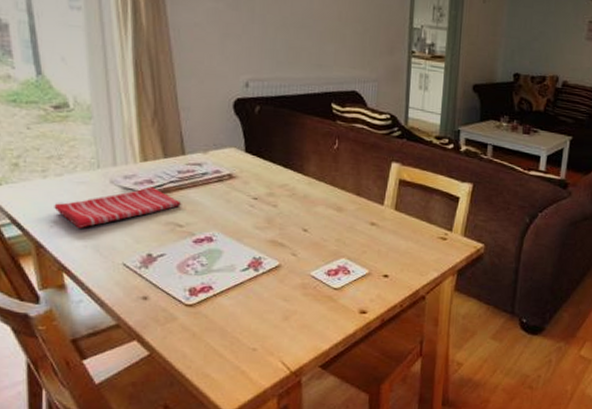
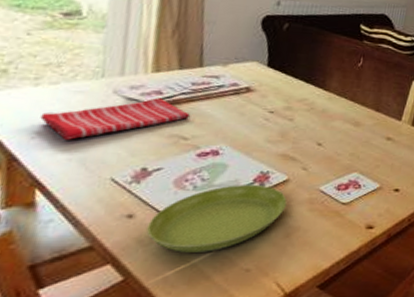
saucer: none [161,269,282,332] -> present [146,184,287,252]

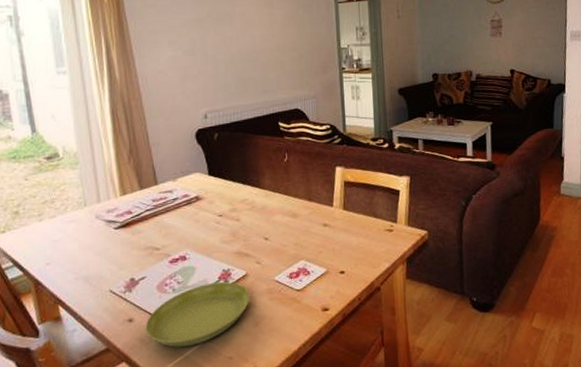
dish towel: present [40,98,190,140] -> none [49,217,156,263]

